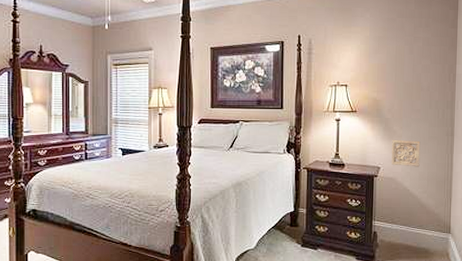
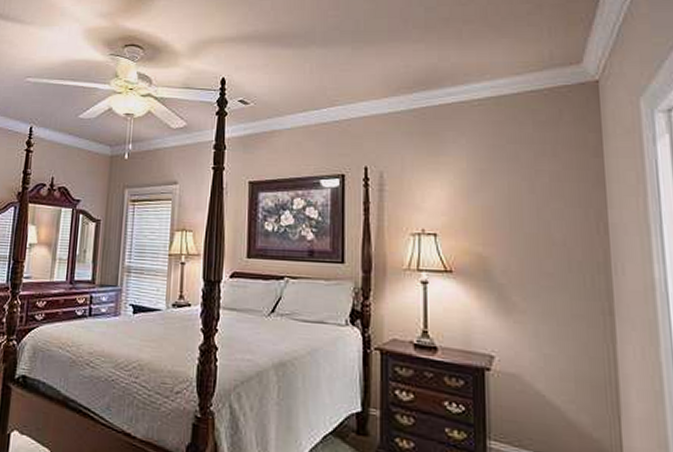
wall ornament: present [392,139,421,167] -> none [511,315,560,361]

